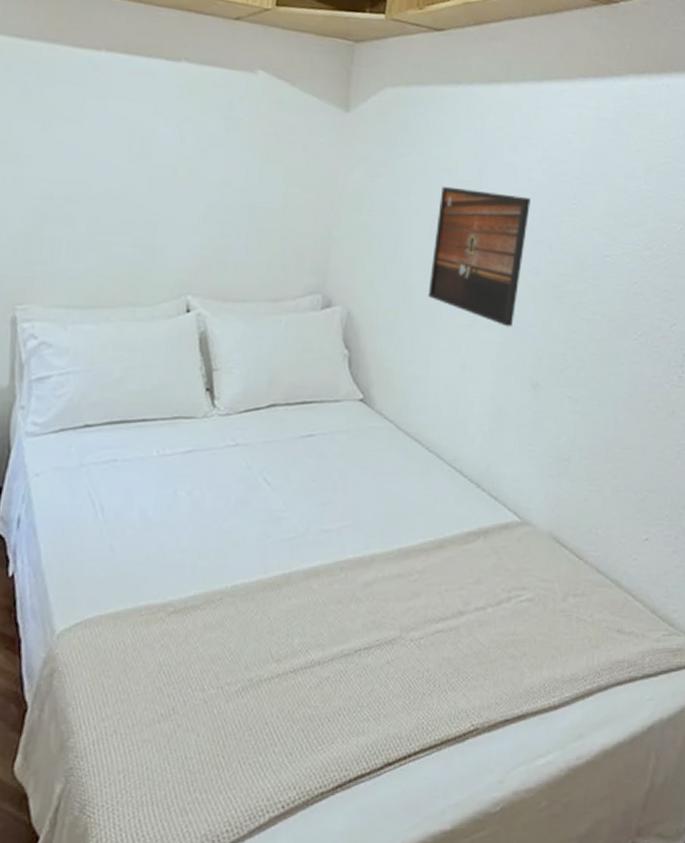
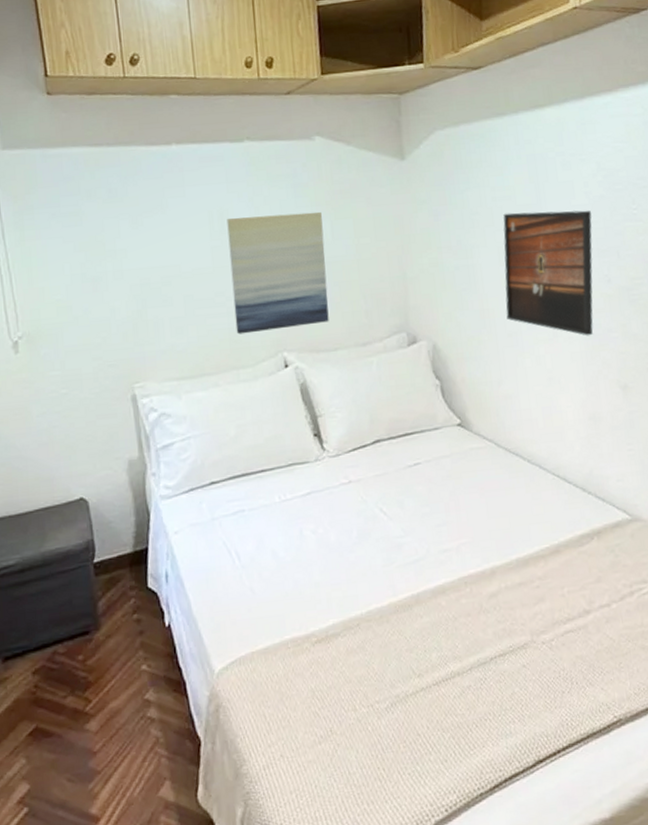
wall art: none [139,141,252,271] -> present [227,211,329,335]

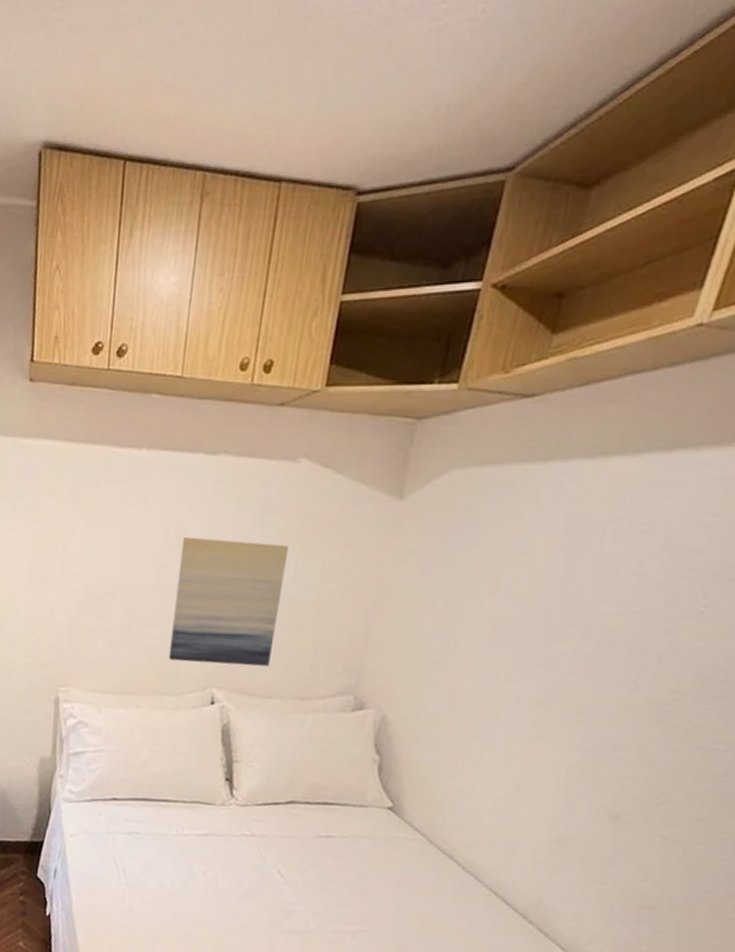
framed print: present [503,210,593,336] -> none [482,582,637,748]

